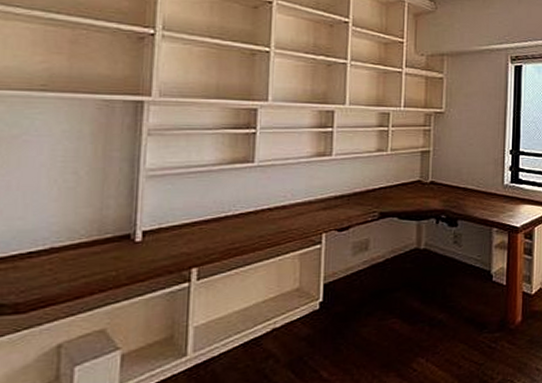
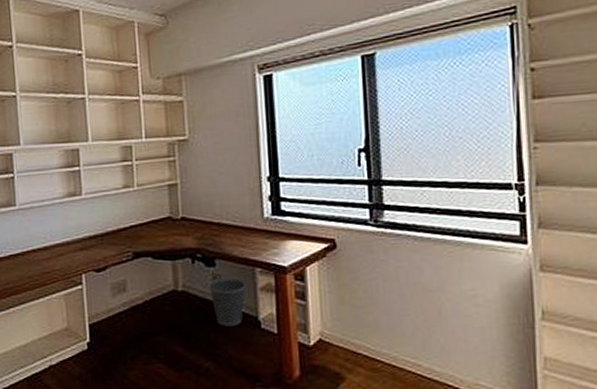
wastebasket: none [449,236,483,281] -> present [208,277,246,327]

